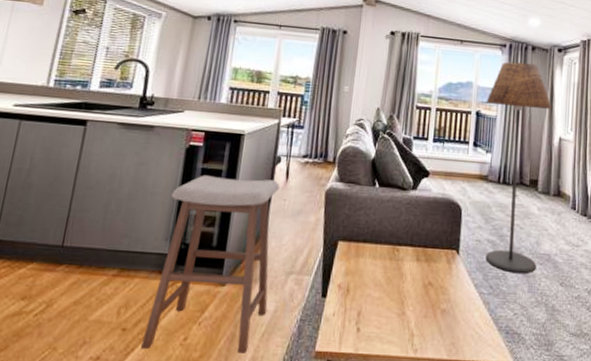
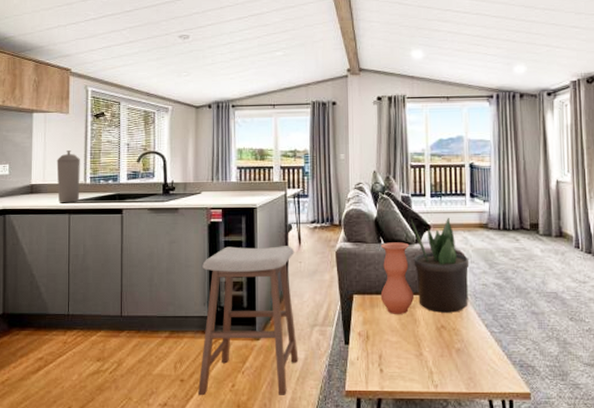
canister: none [10,46,47,107] -> present [56,151,80,203]
vase: none [367,186,406,267] -> present [380,242,414,314]
planter: none [407,163,465,269] -> present [410,218,470,313]
floor lamp: present [485,62,553,274] -> none [478,111,547,312]

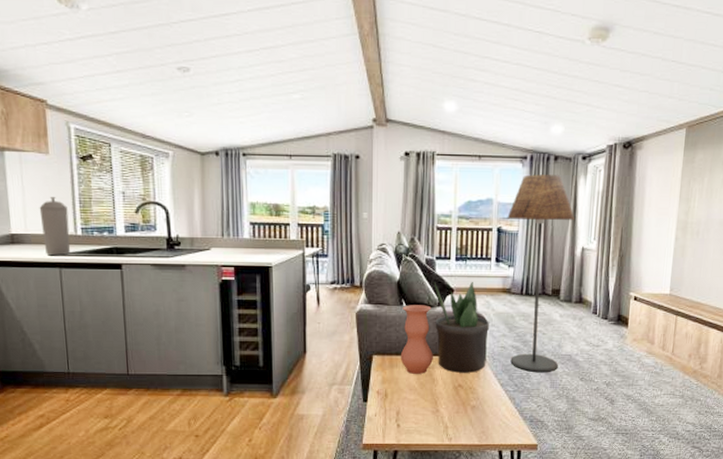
bar stool: present [198,246,299,395] -> none [214,306,317,449]
floor lamp: none [478,111,547,312] -> present [507,174,575,373]

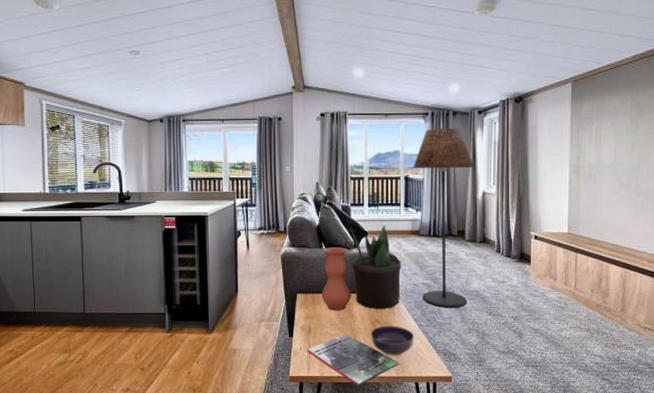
canister: present [39,197,71,256] -> none [15,162,40,211]
magazine: none [382,399,482,455] -> present [307,334,399,386]
bowl: none [452,390,500,423] -> present [370,325,414,356]

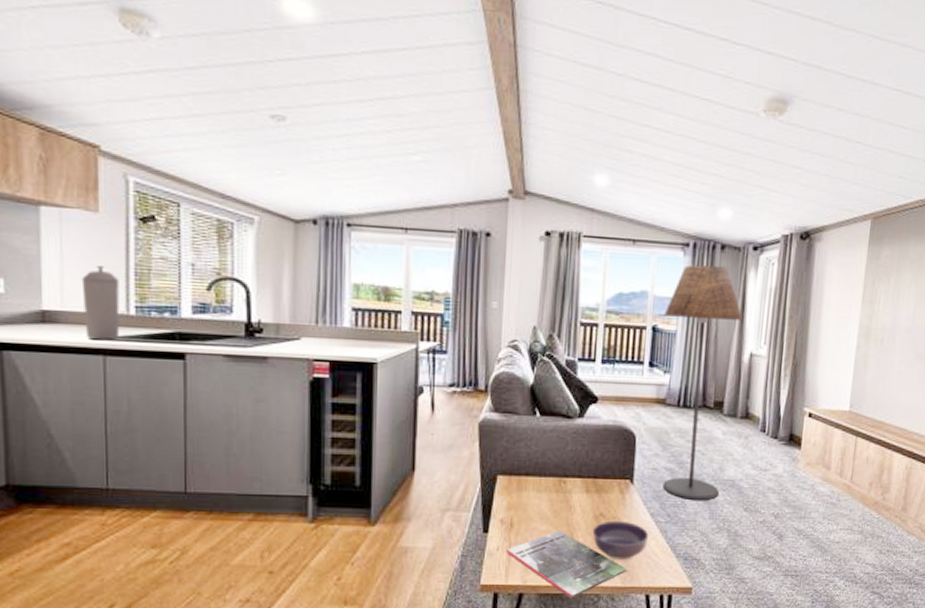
canister: none [15,162,40,211] -> present [81,266,120,341]
vase: present [321,247,351,310] -> none [530,415,571,499]
planter: present [349,226,402,309] -> none [574,388,640,499]

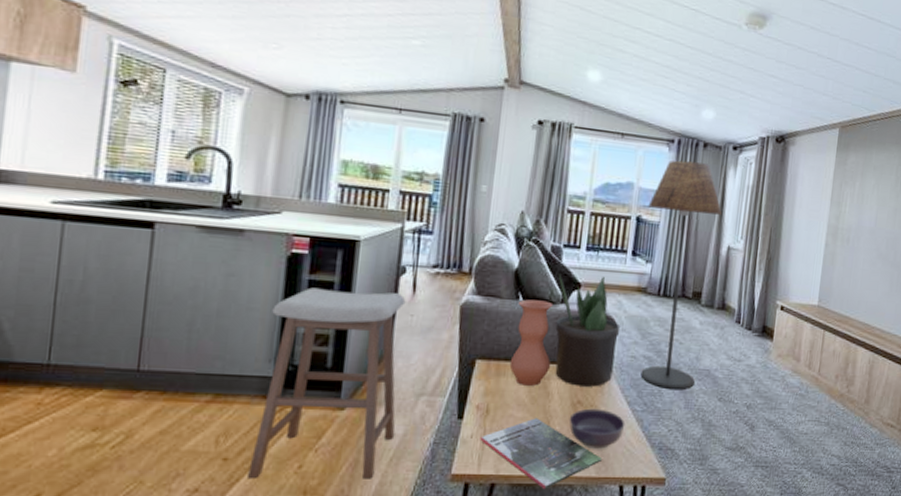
canister: present [81,266,120,341] -> none [45,127,90,205]
bar stool: none [293,410,426,590] -> present [248,287,406,479]
vase: none [530,415,571,499] -> present [509,299,554,386]
planter: none [574,388,640,499] -> present [555,274,620,387]

